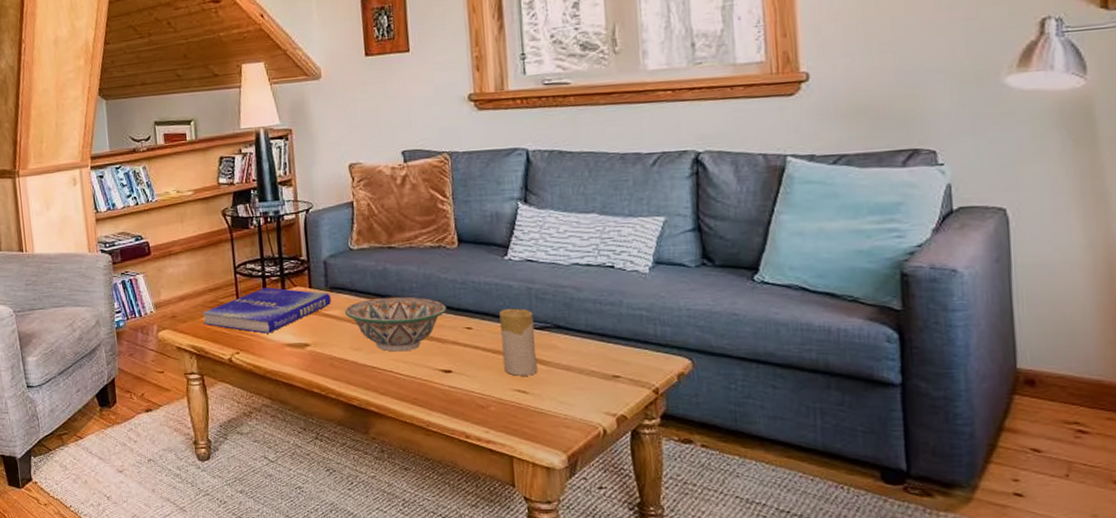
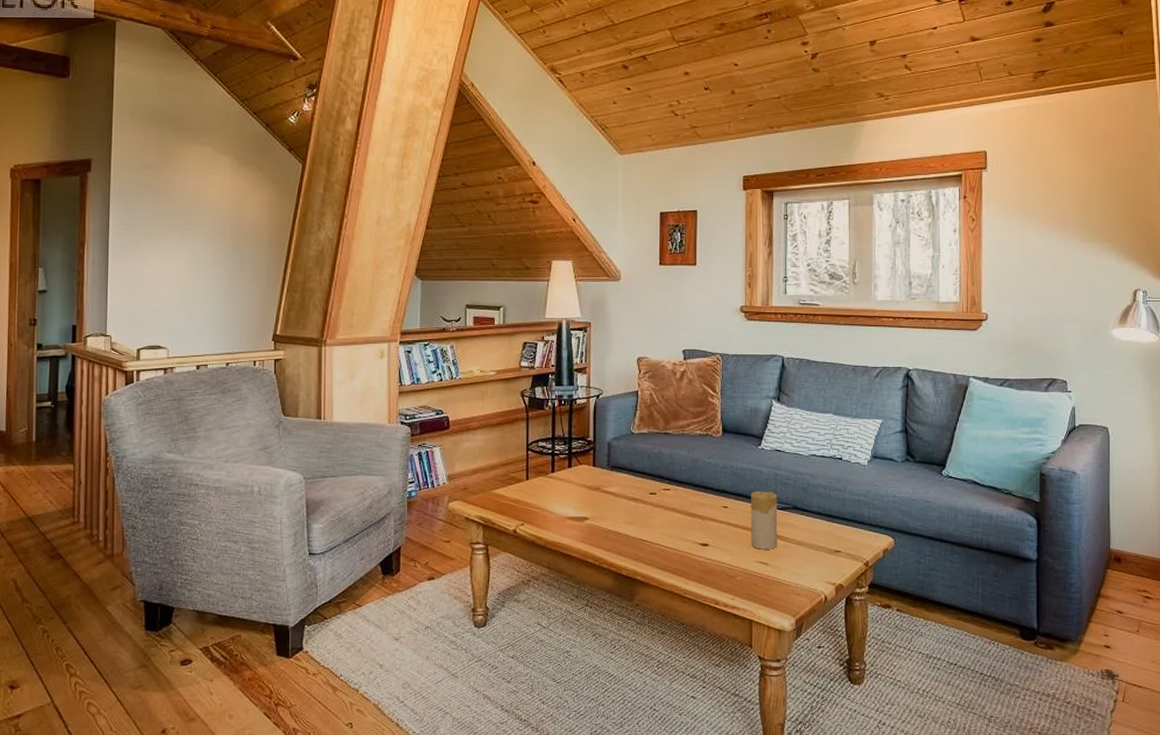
book: present [202,287,331,334] -> none [492,464,611,507]
decorative bowl: present [344,296,446,352] -> none [622,477,708,527]

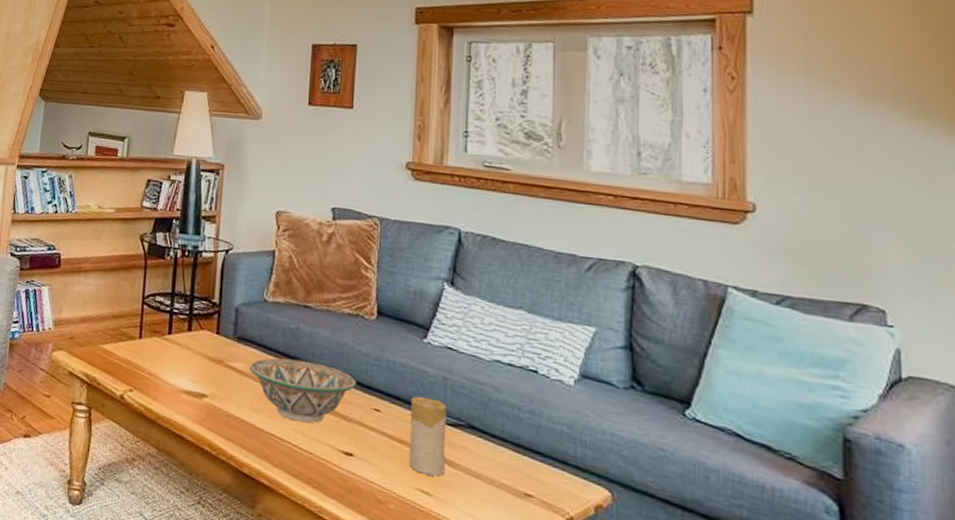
decorative bowl: none [622,477,708,527] -> present [249,358,356,424]

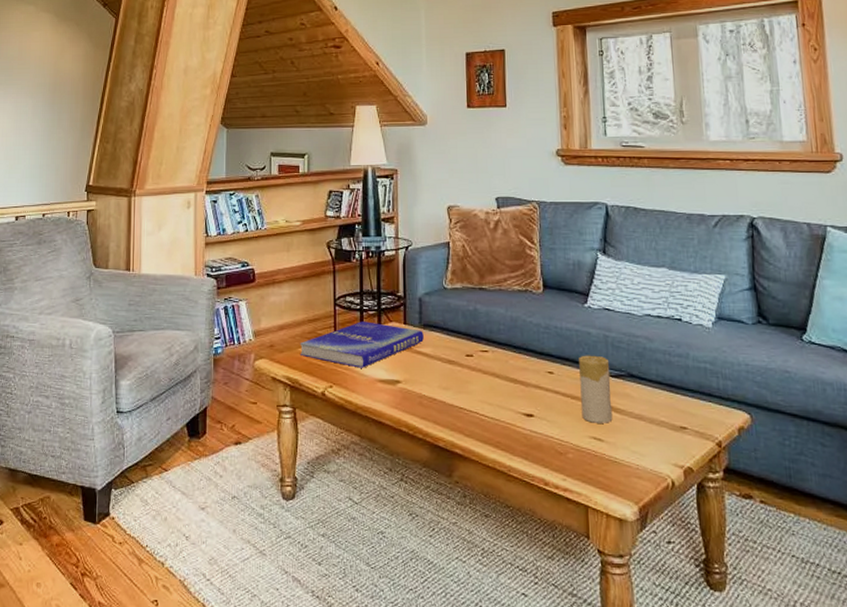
book: none [100,325,237,376] -> present [299,321,424,368]
decorative bowl: present [249,358,356,424] -> none [435,337,530,393]

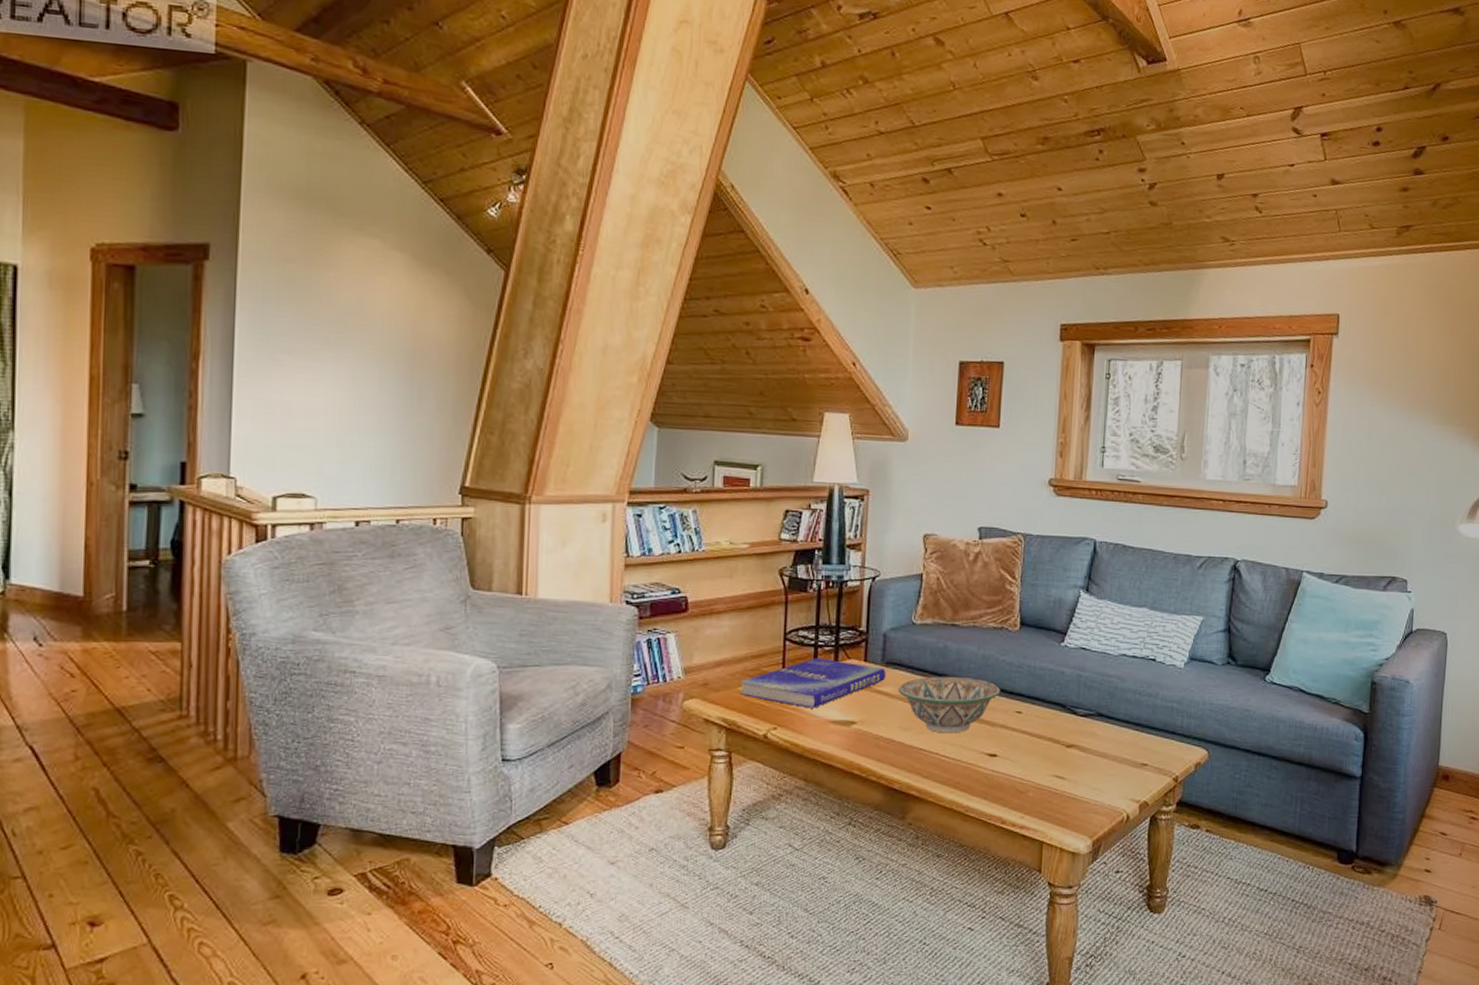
decorative bowl: none [435,337,530,393] -> present [897,676,1000,734]
candle: present [579,355,613,423] -> none [1046,694,1080,762]

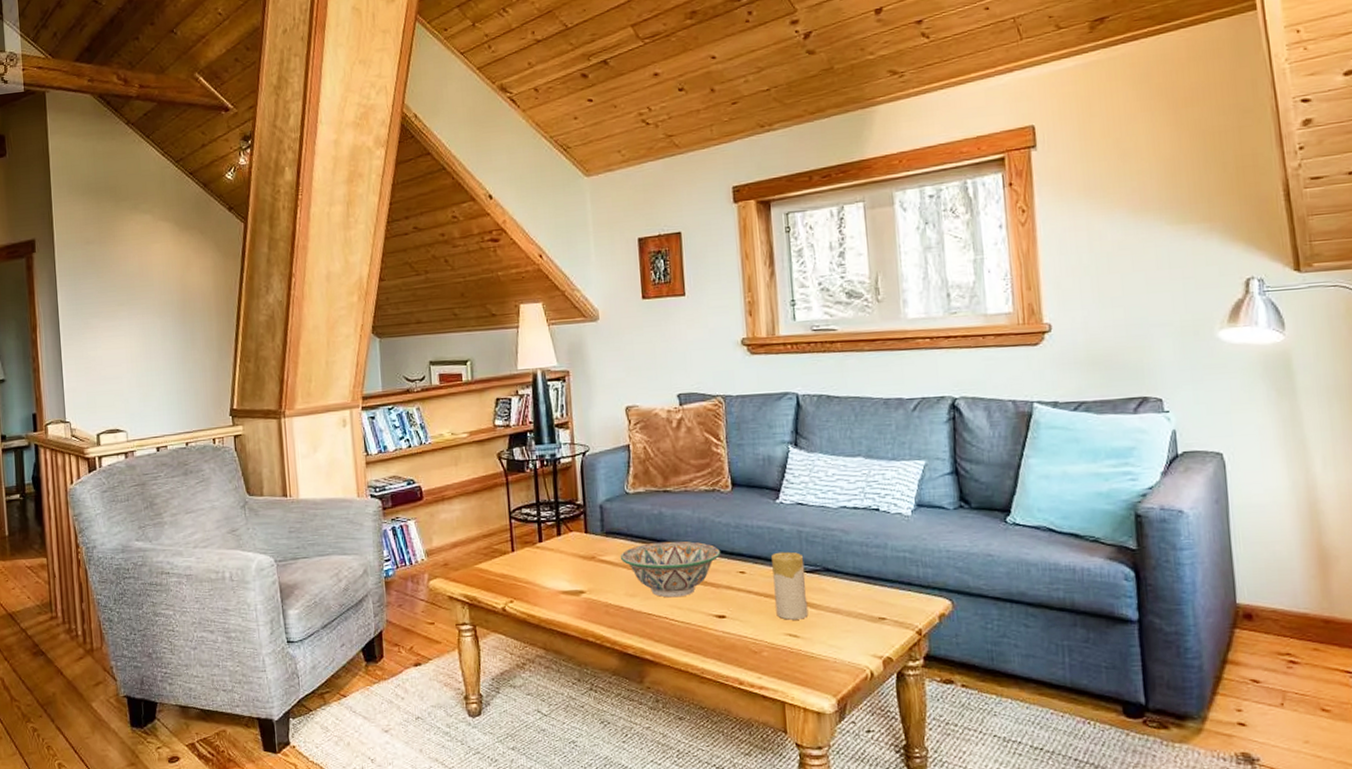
book: present [739,658,886,708] -> none [475,533,607,581]
candle: none [1046,694,1080,762] -> present [771,551,809,620]

